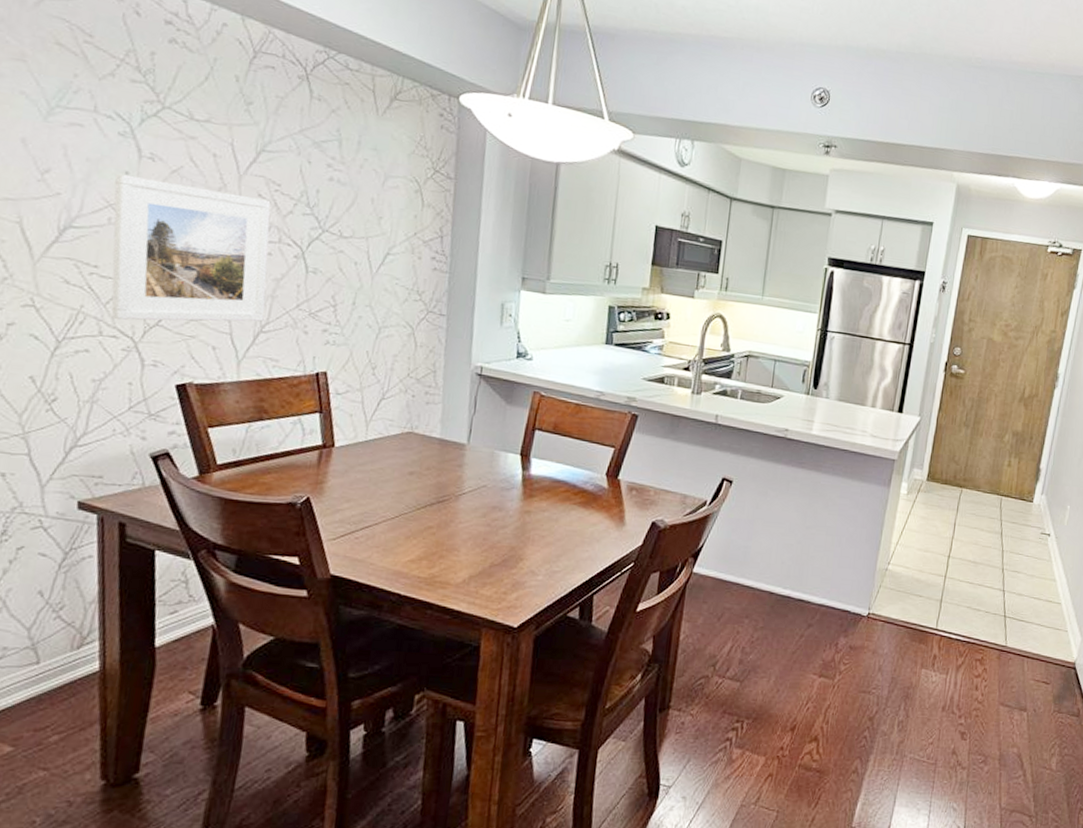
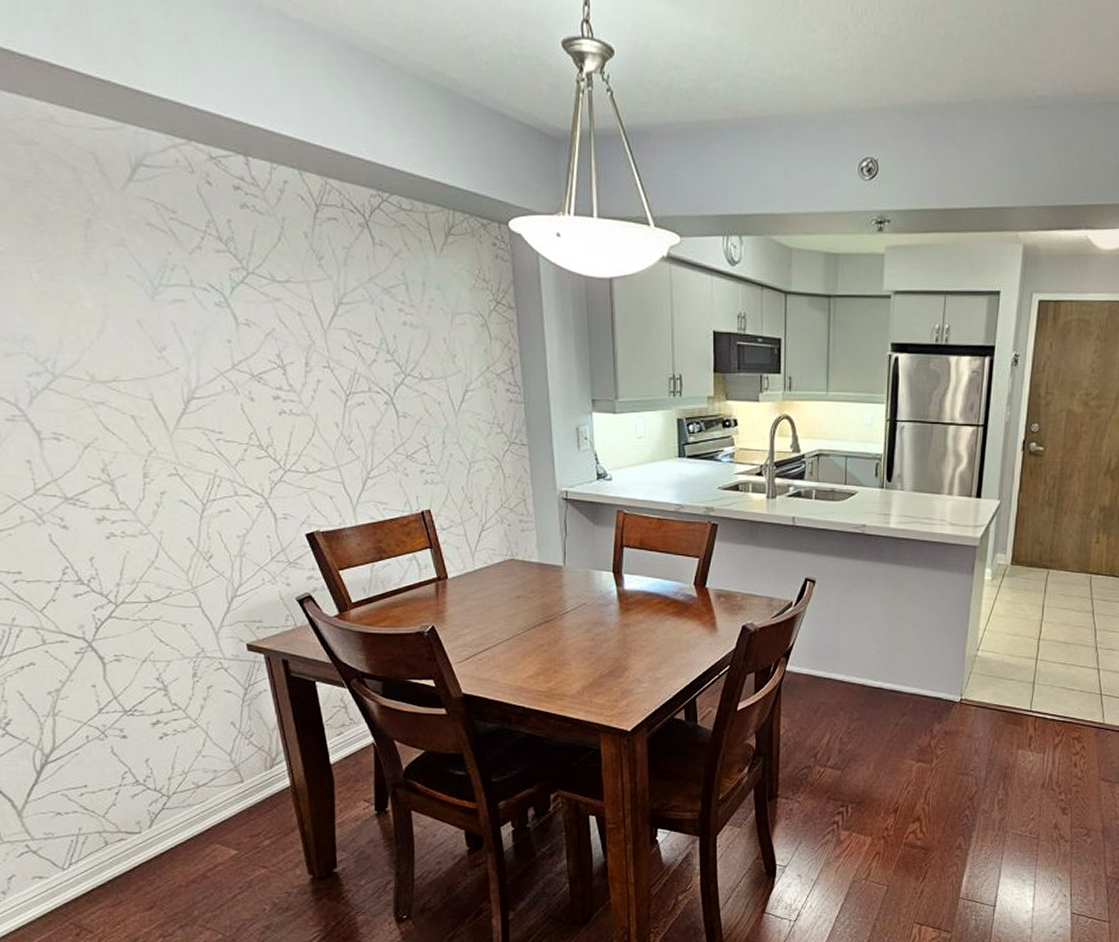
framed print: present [111,173,271,322] -> none [219,342,369,480]

